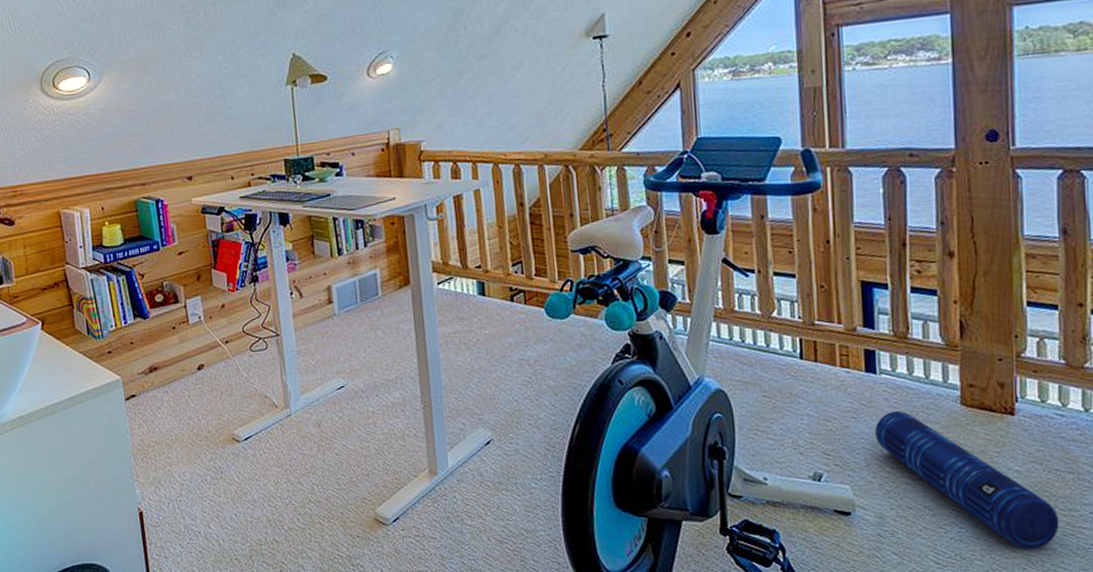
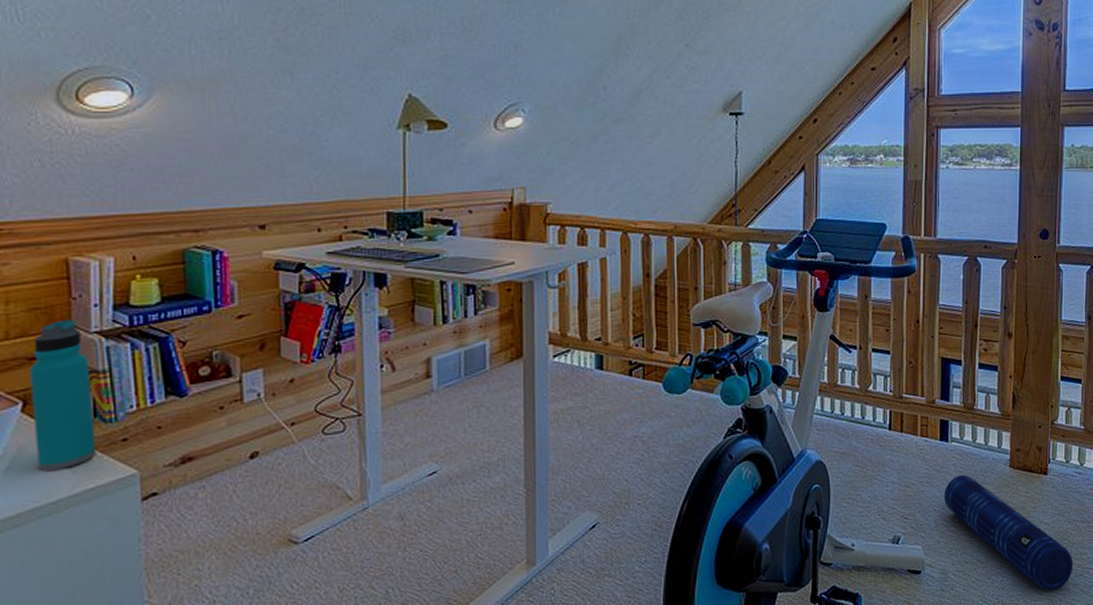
water bottle: none [43,258,92,375] -> present [29,319,96,472]

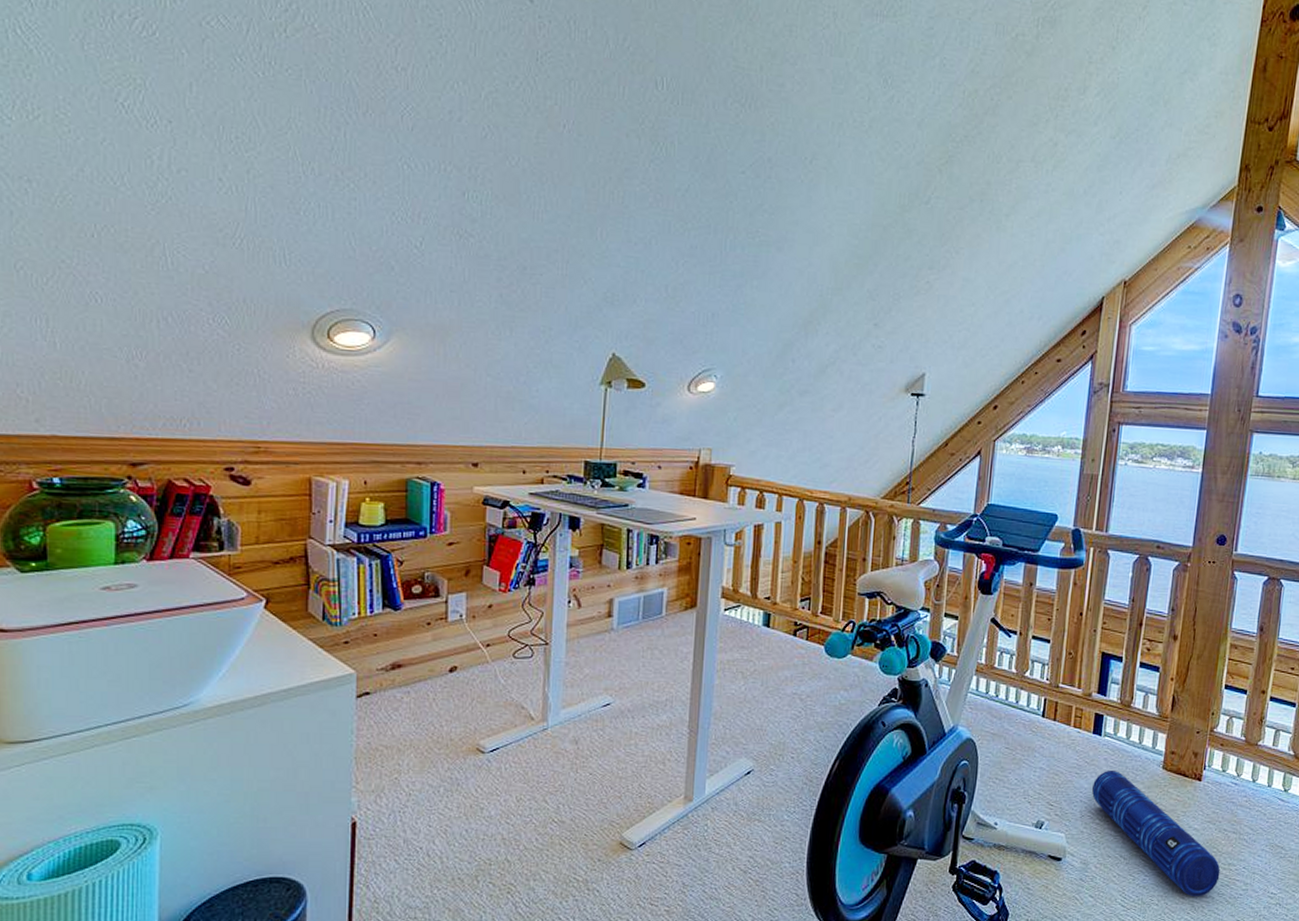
water bottle: present [29,319,96,472] -> none [273,531,323,663]

